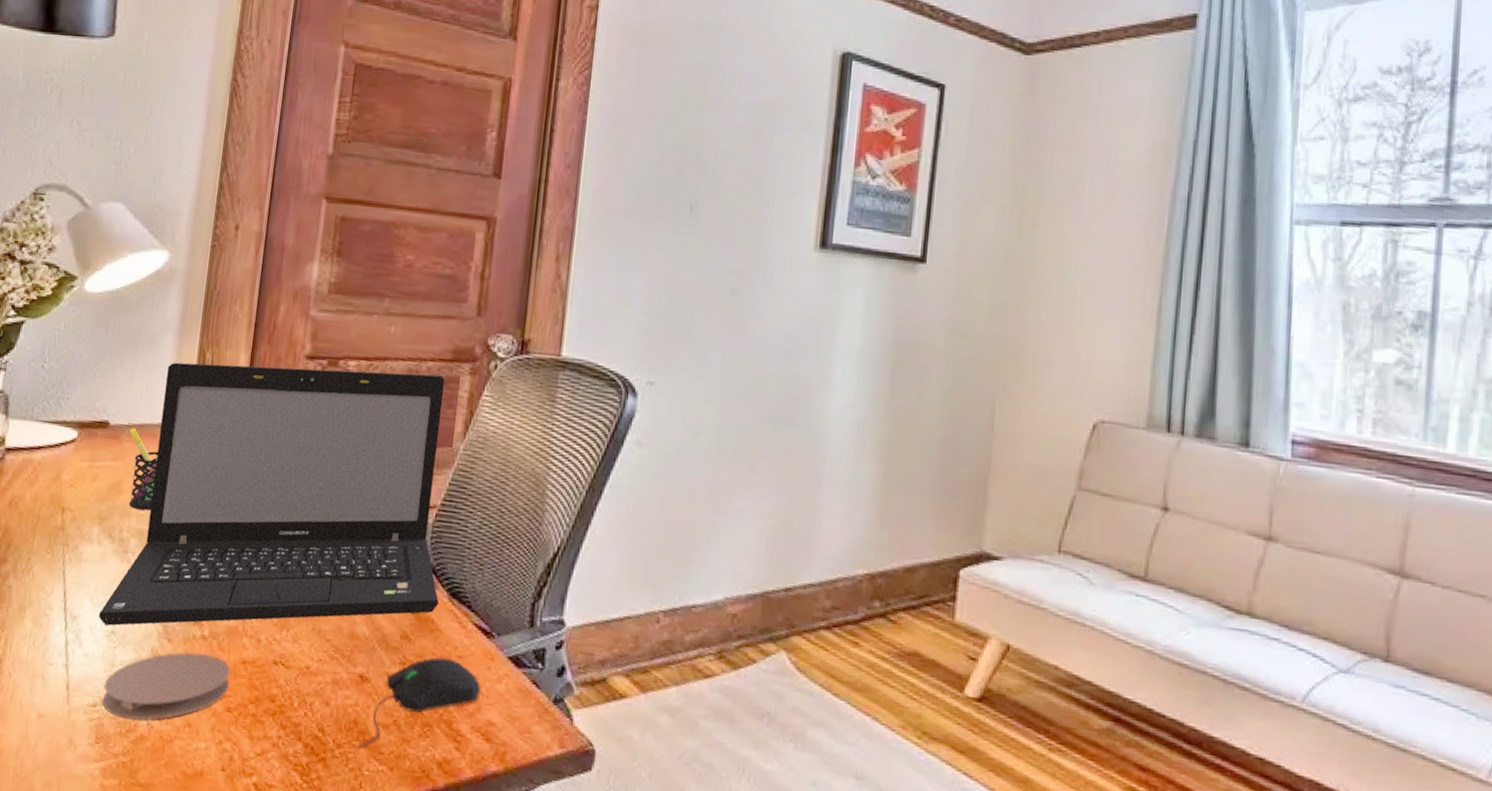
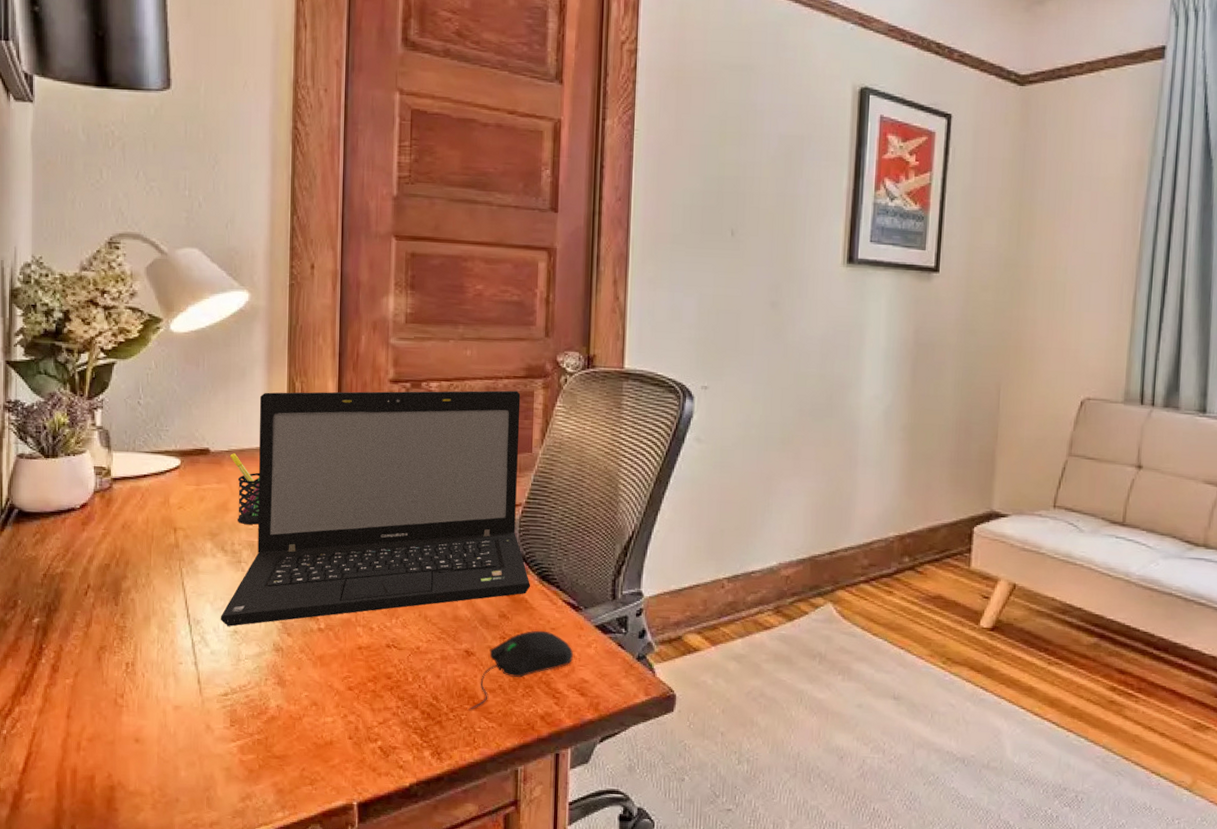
coaster: present [102,652,231,721] -> none [232,643,348,704]

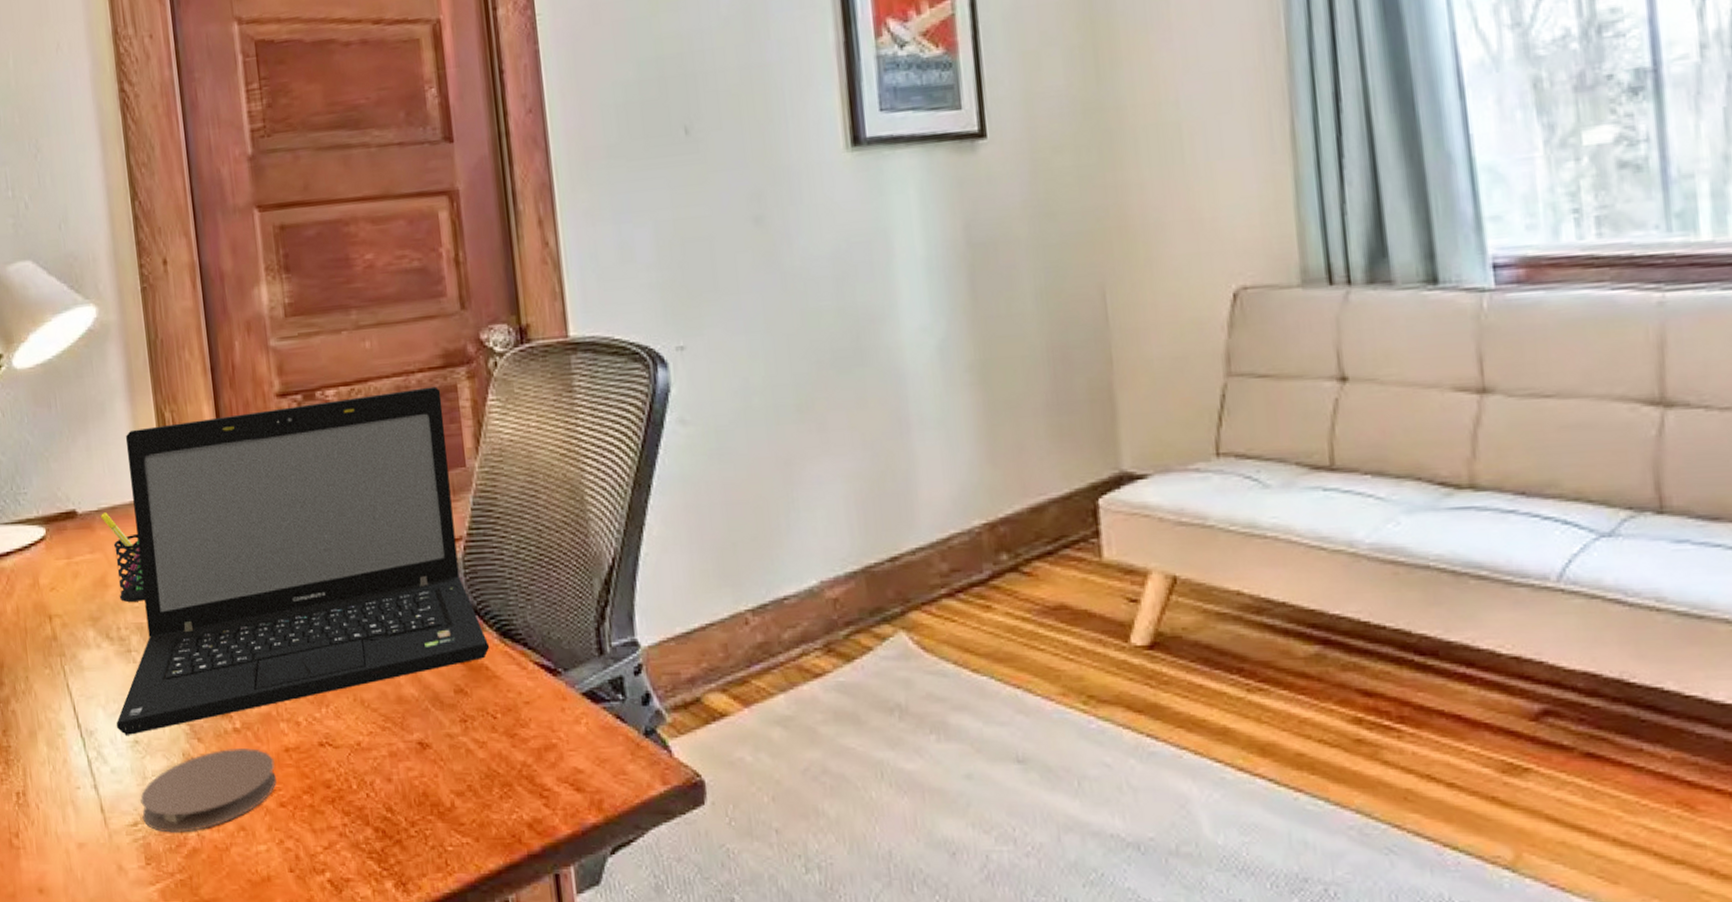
coaster: none [232,643,348,704] -> present [140,748,277,833]
computer mouse: present [468,630,573,711] -> none [433,706,559,823]

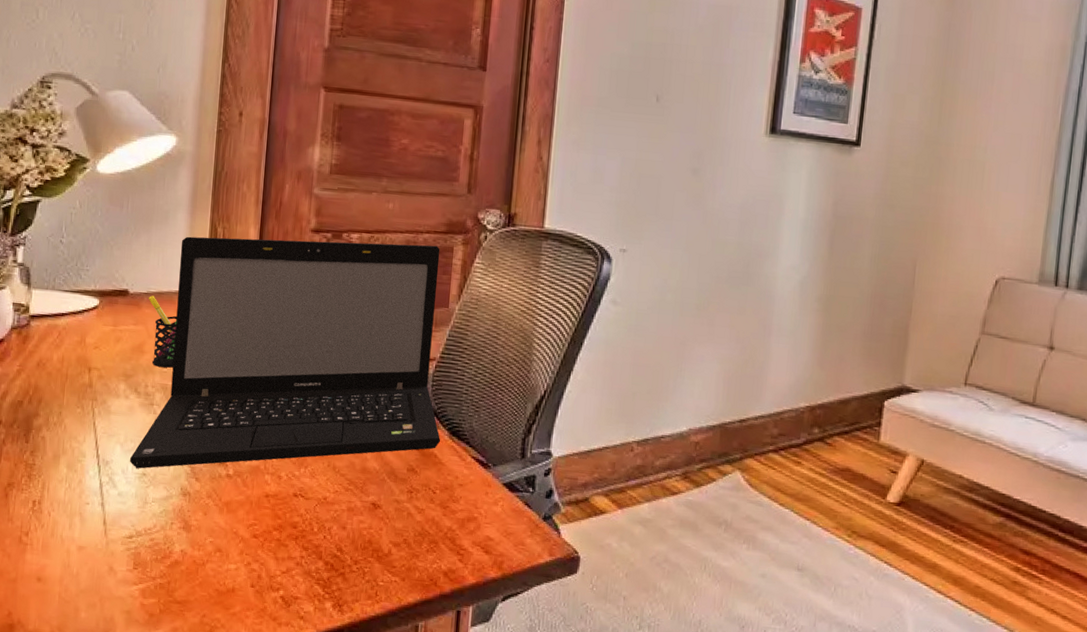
coaster: present [140,748,277,833] -> none [137,489,255,548]

